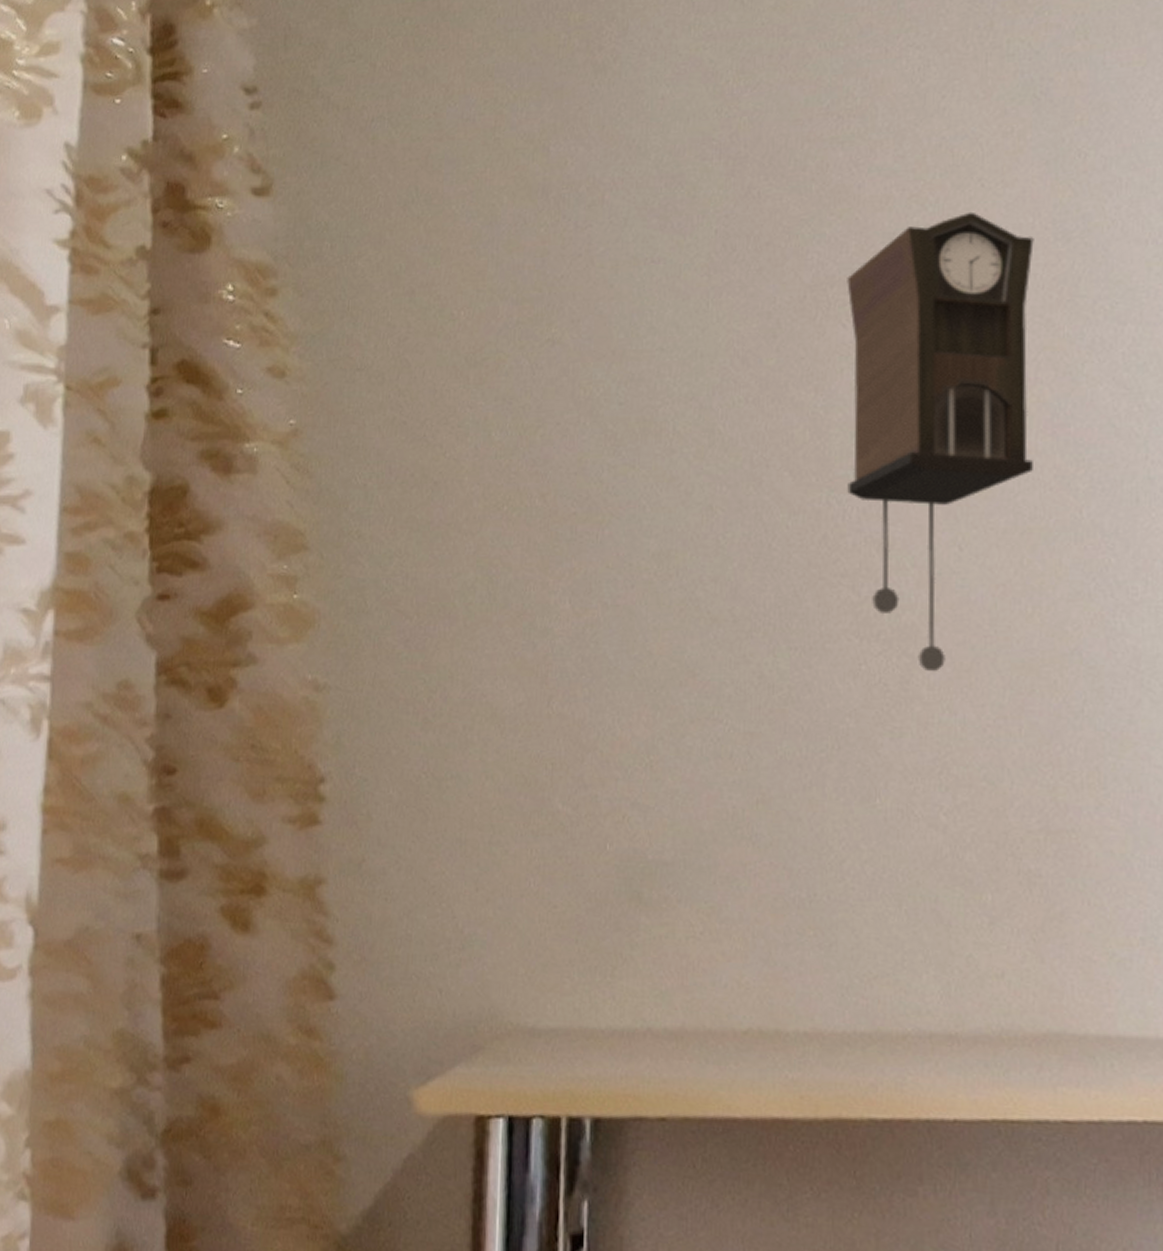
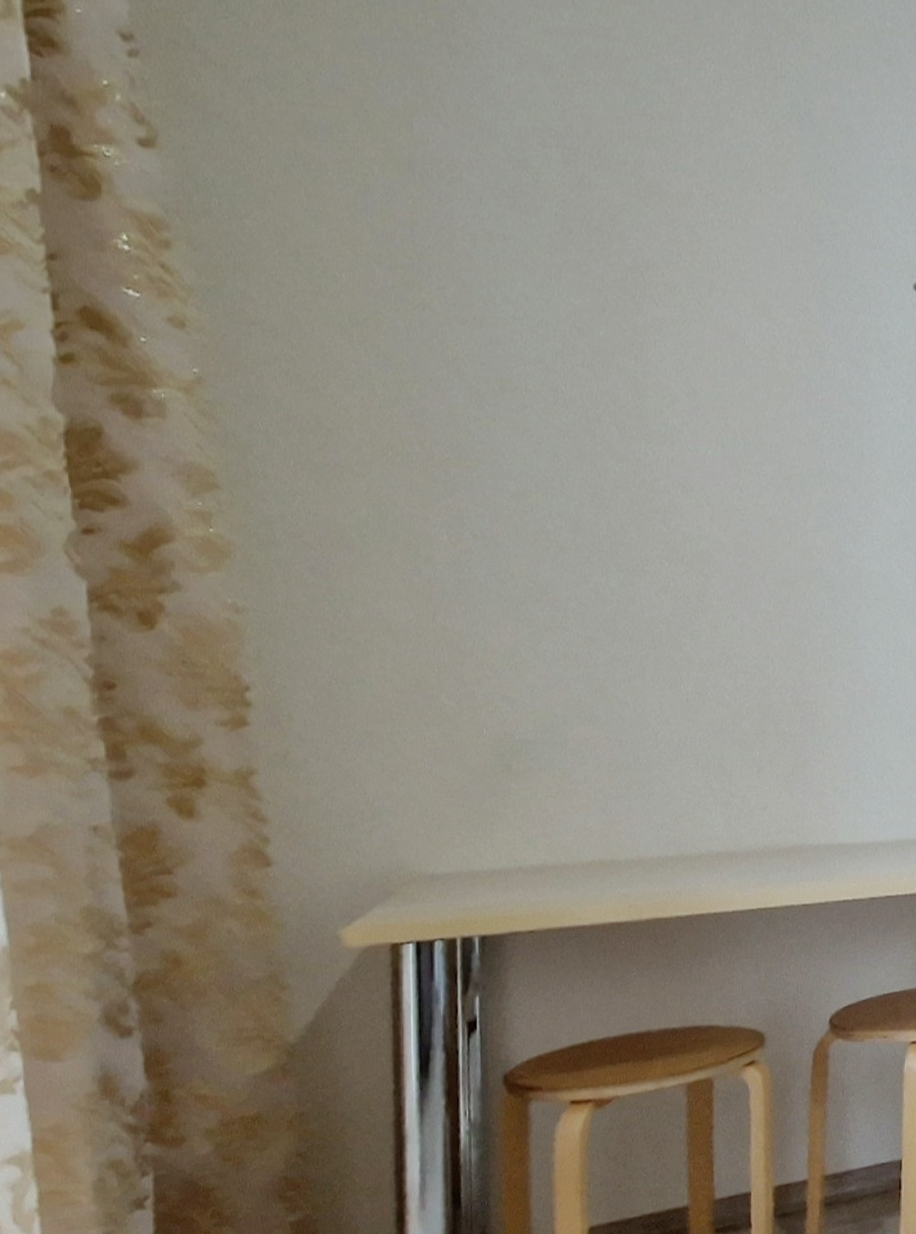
pendulum clock: present [847,211,1034,672] -> none [659,212,797,587]

